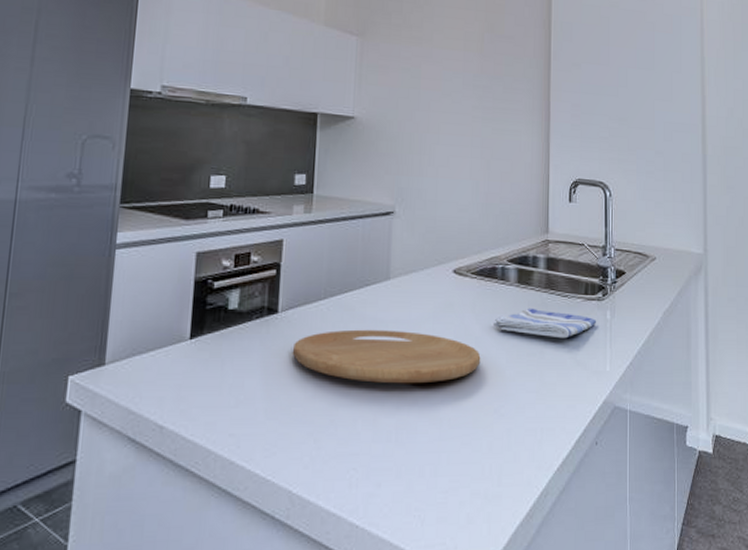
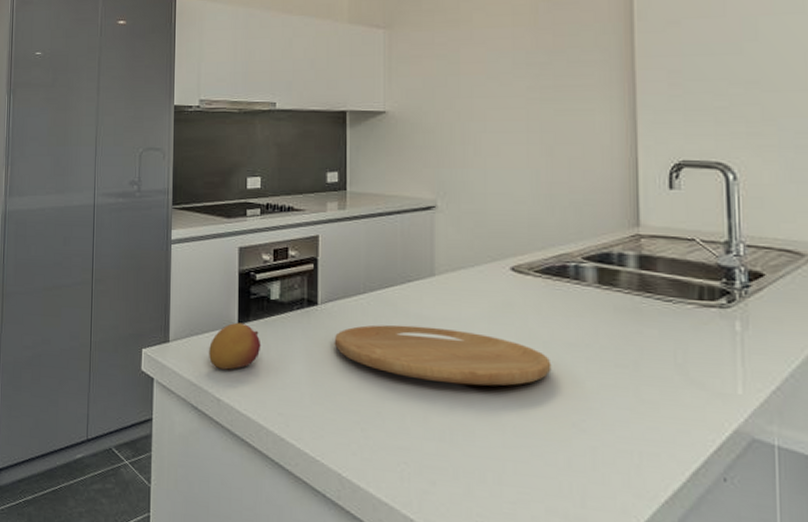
fruit: none [153,336,215,392] -> present [209,322,261,370]
dish towel: present [492,308,597,339] -> none [565,312,720,351]

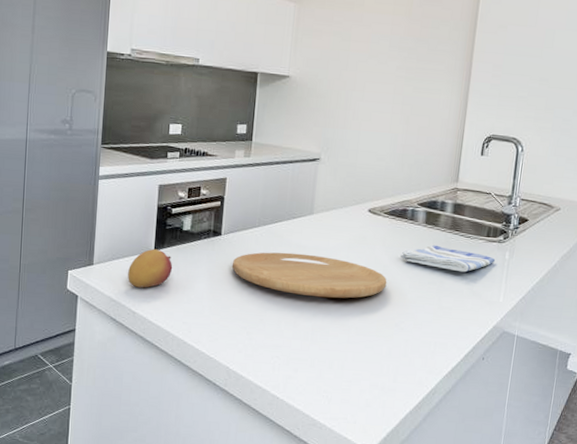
dish towel: none [565,312,720,351] -> present [399,245,496,273]

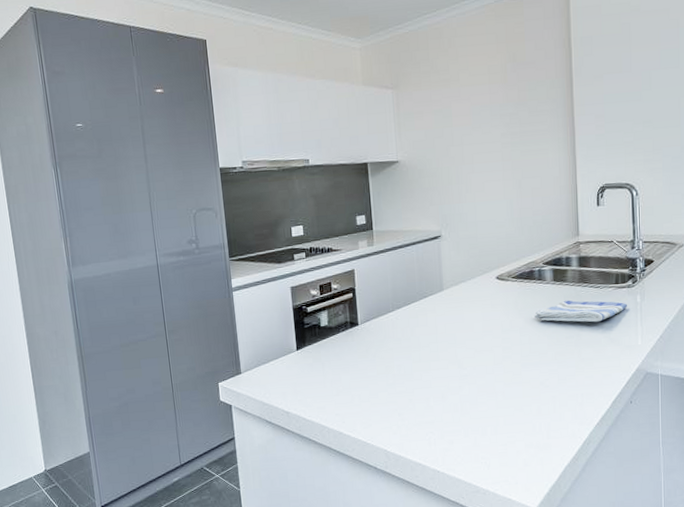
fruit: present [128,249,173,288] -> none [275,348,317,388]
cutting board: present [232,252,387,299] -> none [374,329,526,370]

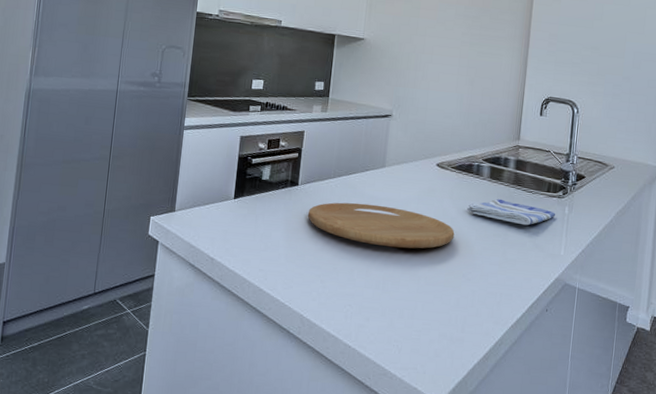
cutting board: none [374,329,526,370] -> present [308,202,455,249]

